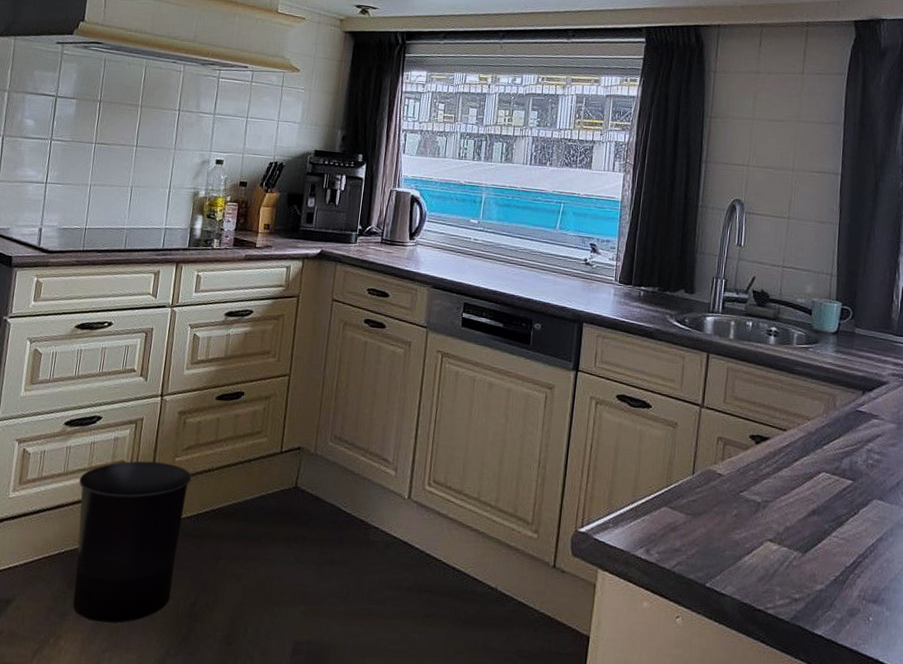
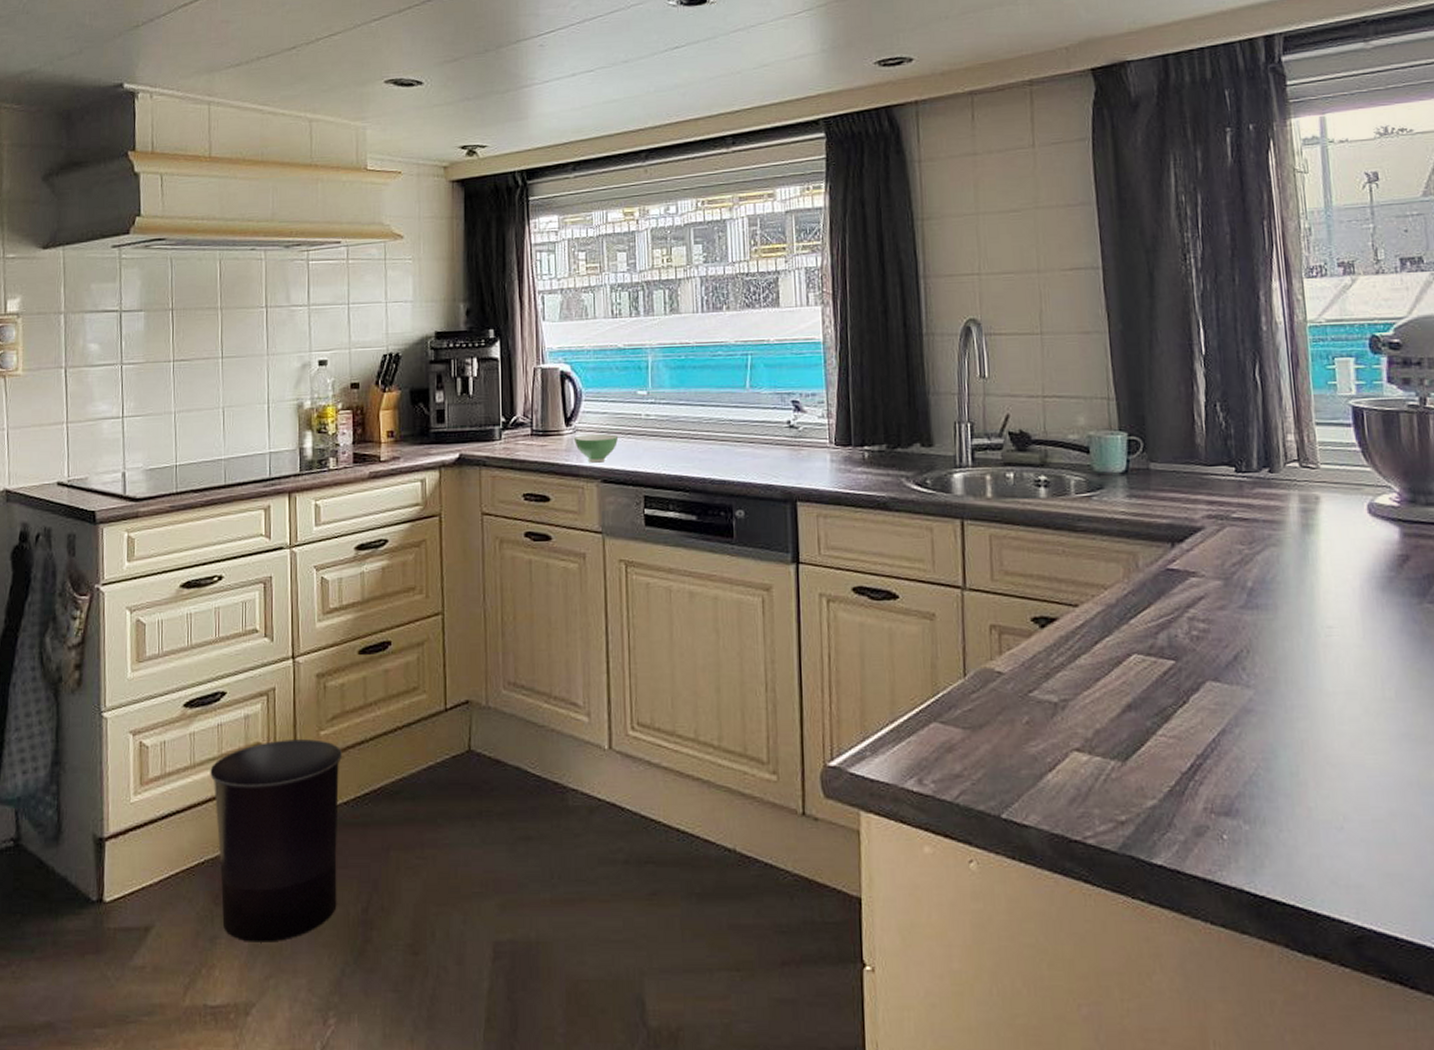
bowl: none [414,248,451,272] -> present [573,434,619,463]

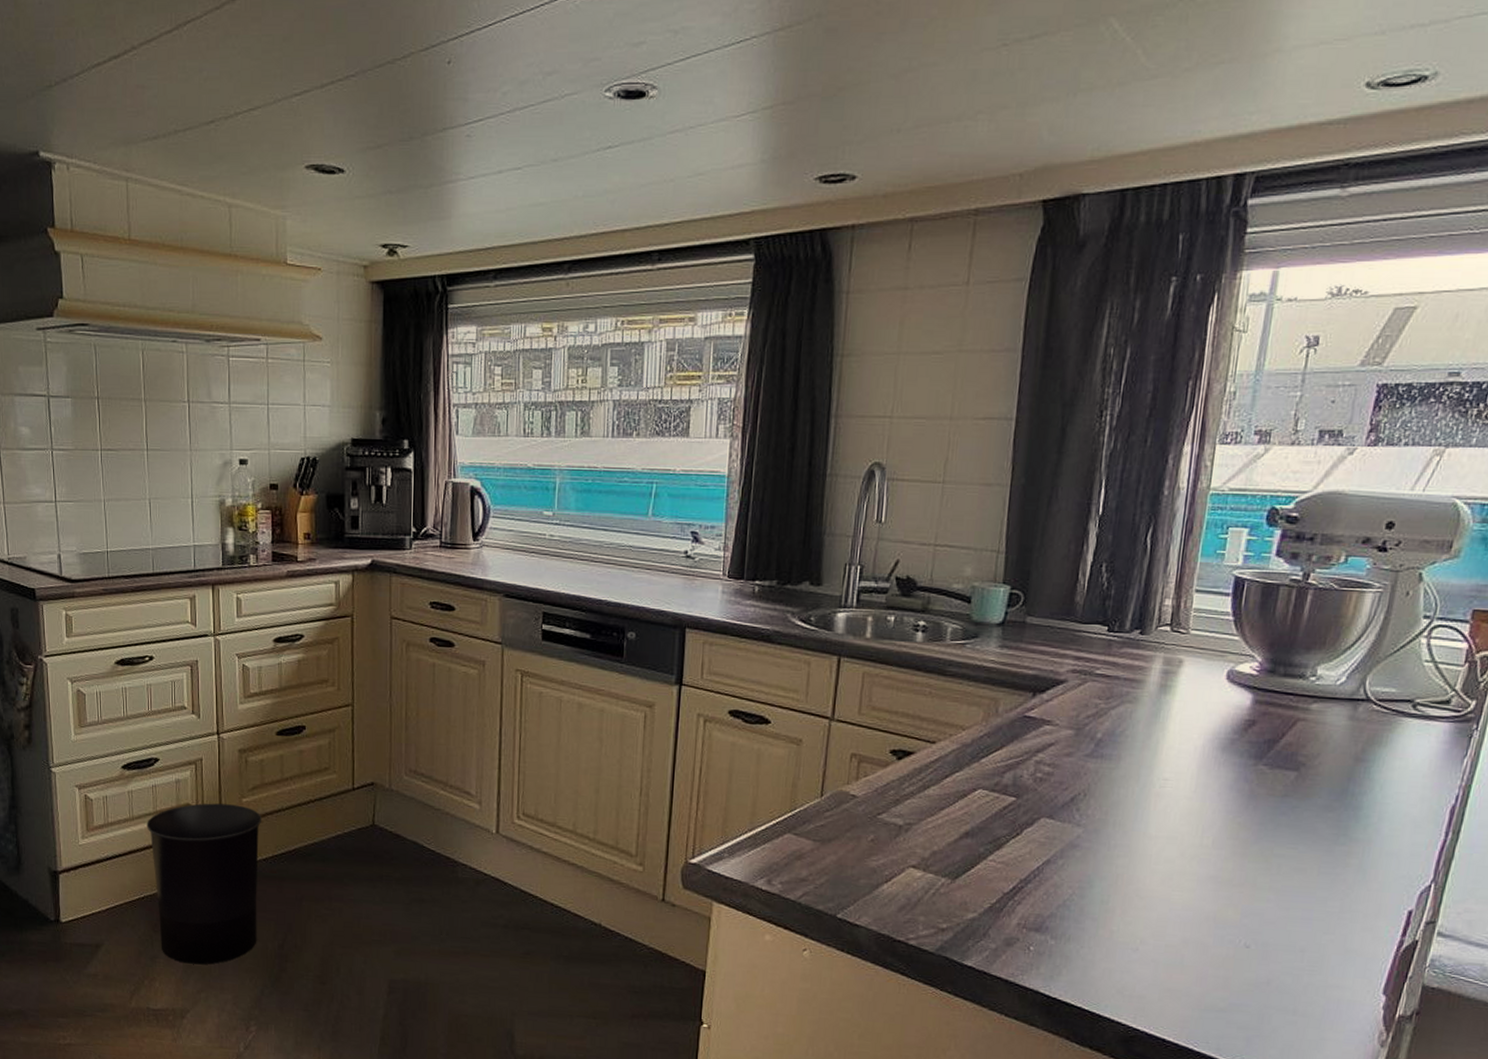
bowl: present [573,434,619,463] -> none [479,550,523,578]

